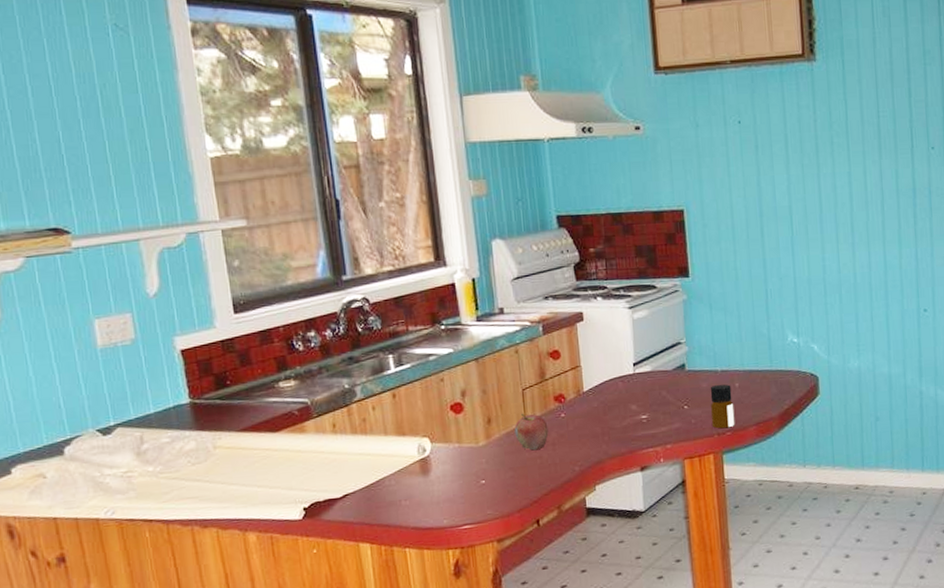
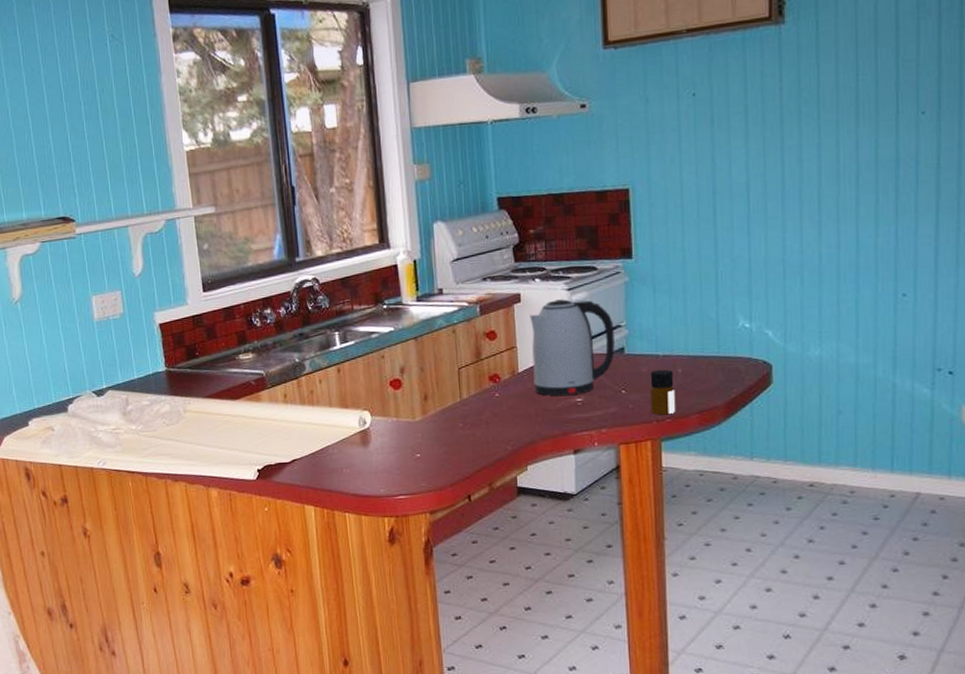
fruit: present [514,413,549,451] -> none [449,391,483,428]
kettle: none [592,317,676,414] -> present [529,299,615,396]

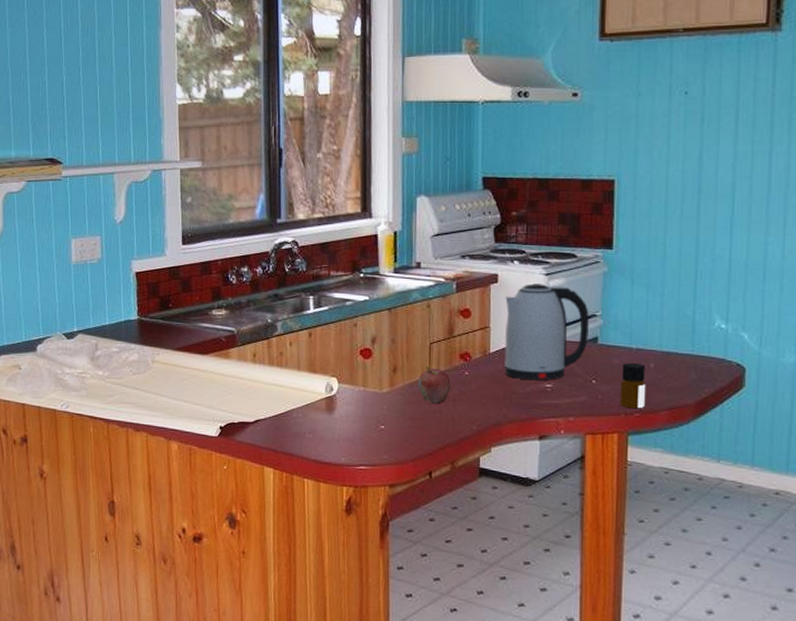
fruit: none [449,391,483,428] -> present [418,366,451,404]

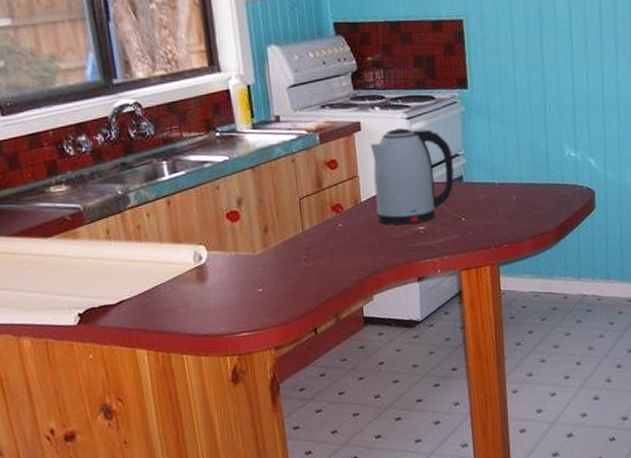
fruit: present [418,366,451,404] -> none [291,222,326,260]
bottle: present [620,363,646,409] -> none [487,197,512,241]

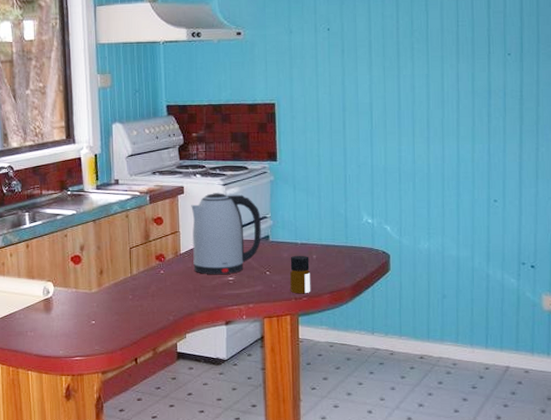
bottle: none [487,197,512,241] -> present [290,256,311,294]

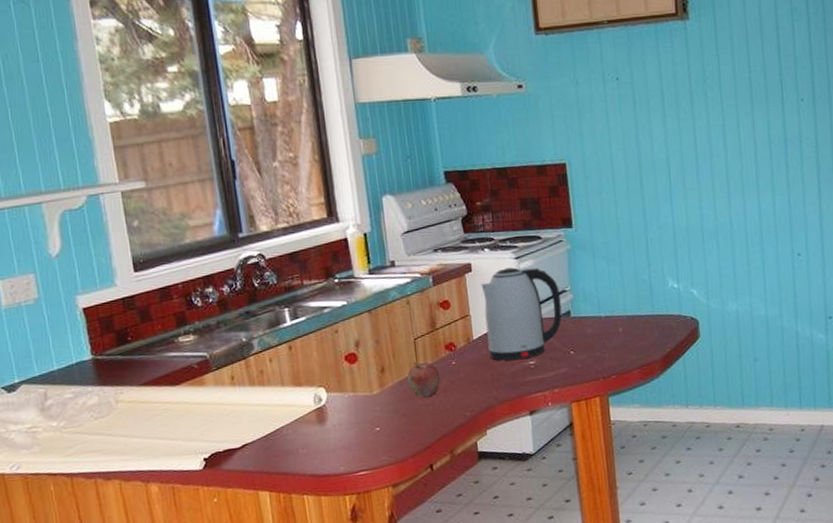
fruit: none [121,268,149,300] -> present [407,361,440,398]
bottle: present [290,256,311,294] -> none [594,329,620,373]

